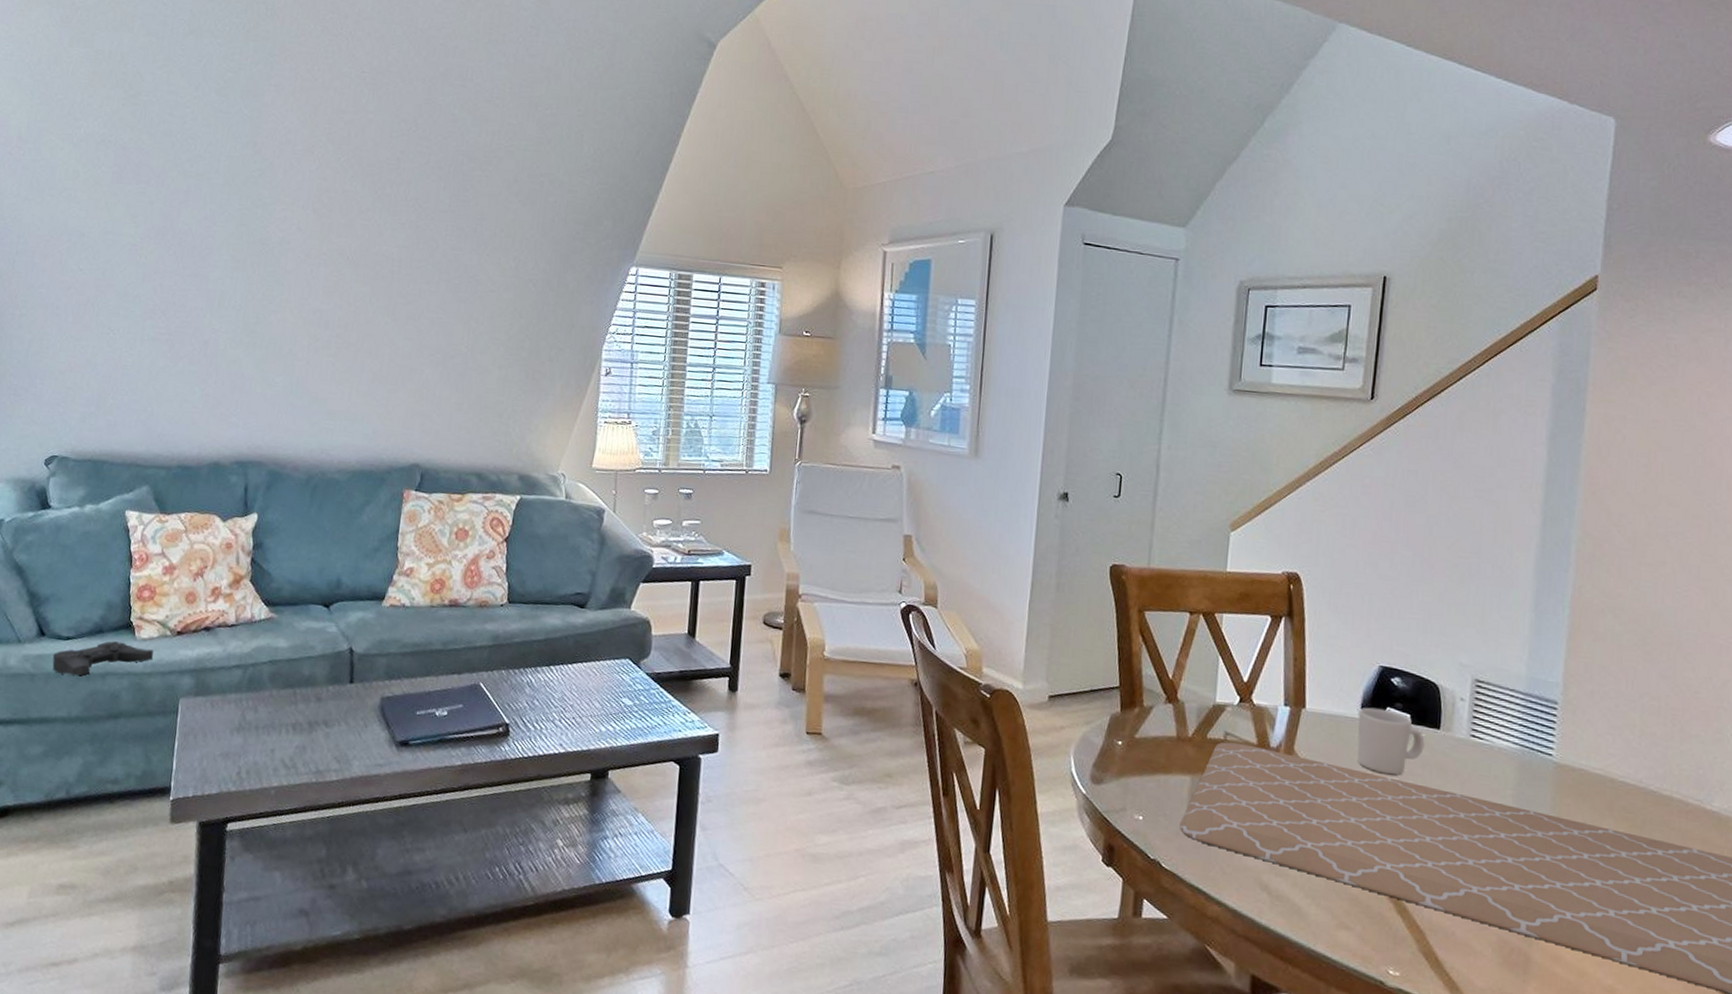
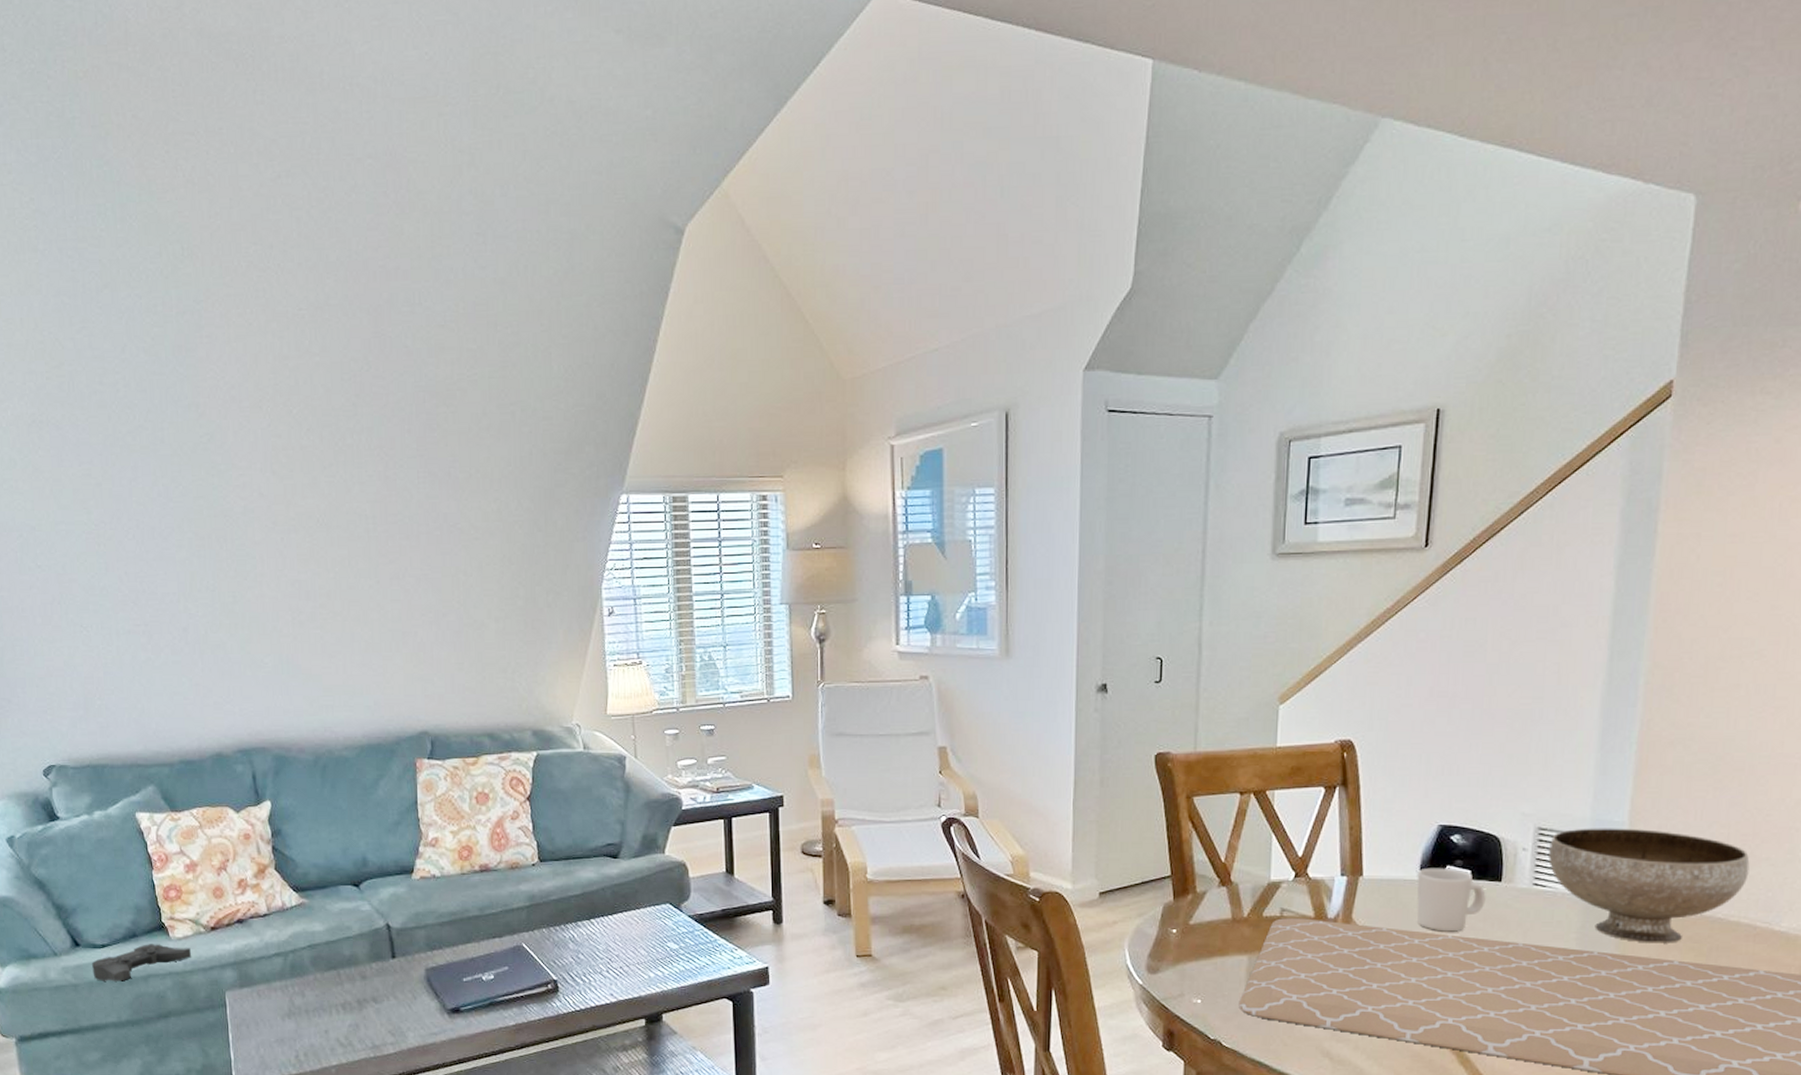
bowl: none [1485,684,1680,811] -> present [1548,828,1750,943]

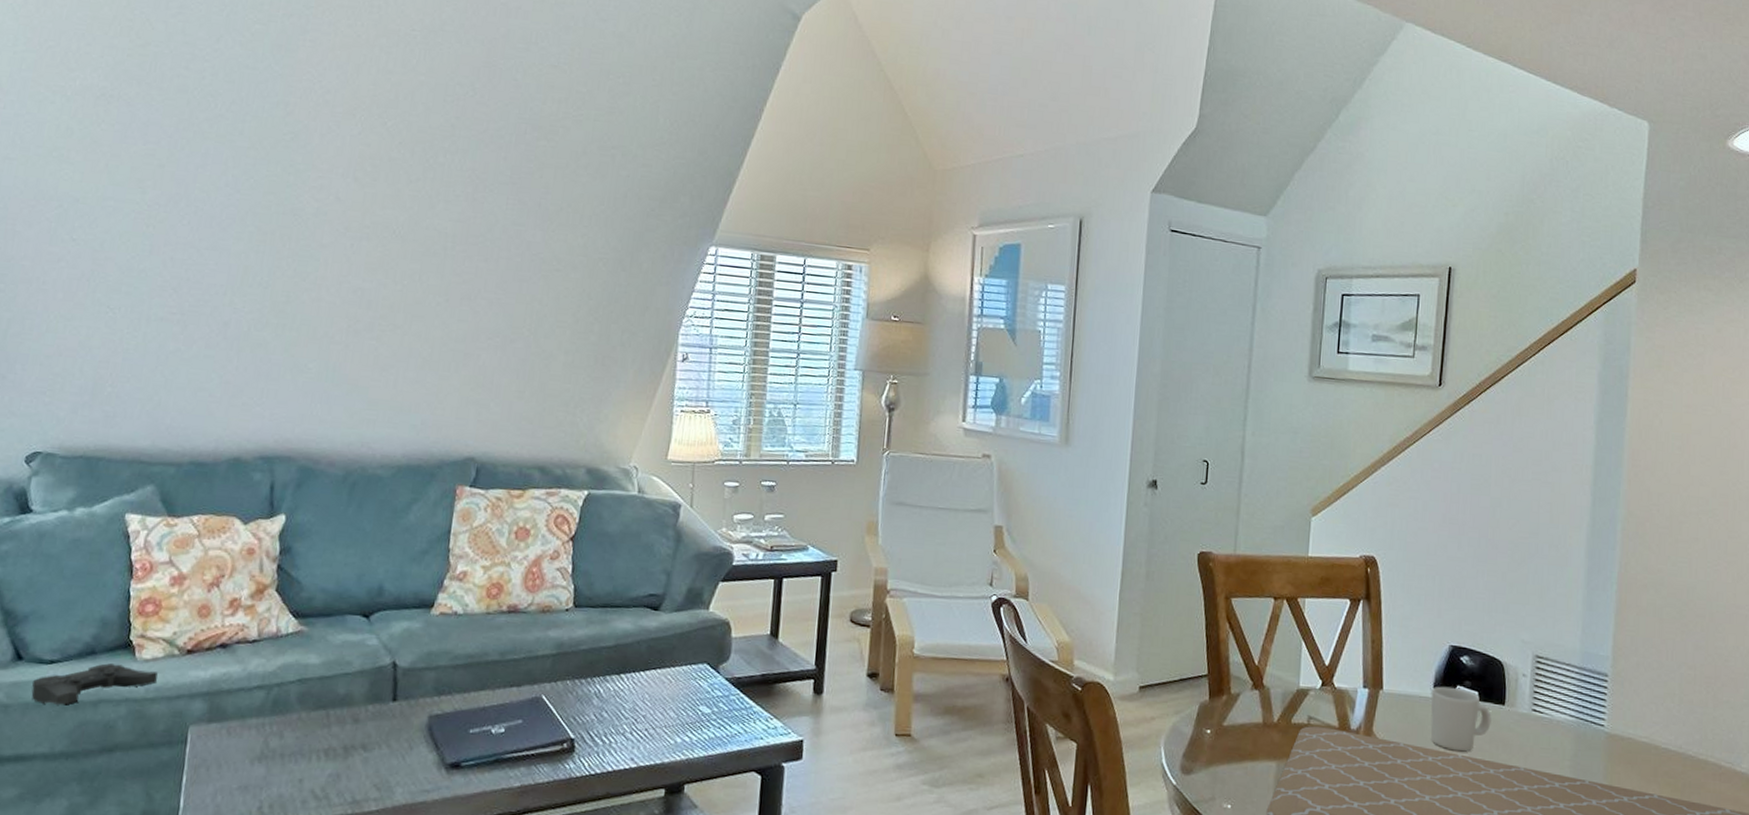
bowl: present [1548,828,1750,943] -> none [1545,659,1713,777]

